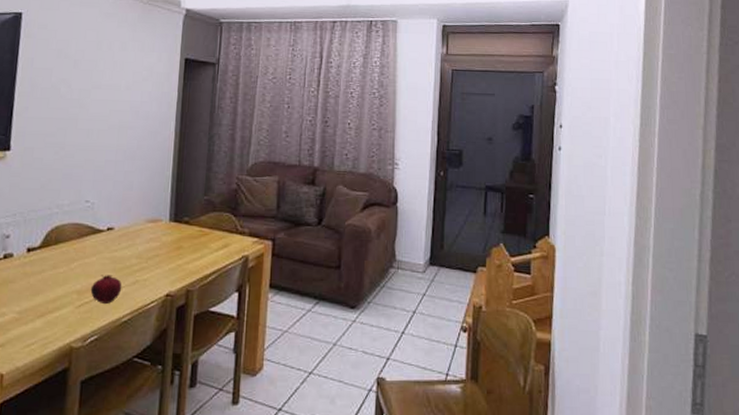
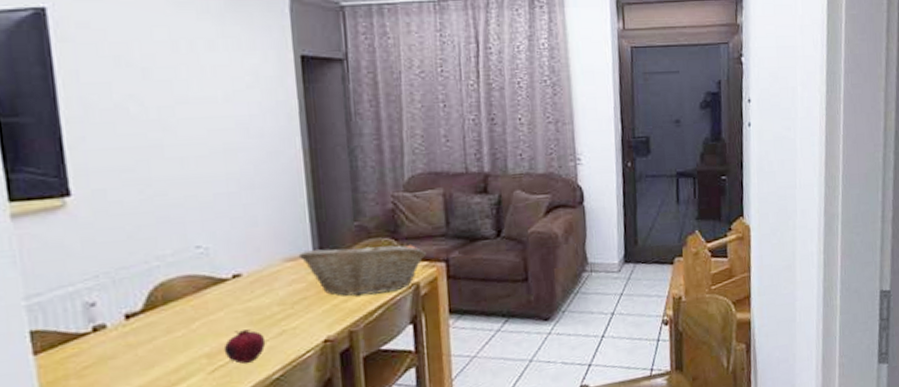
fruit basket: none [158,214,257,261] -> present [298,242,426,296]

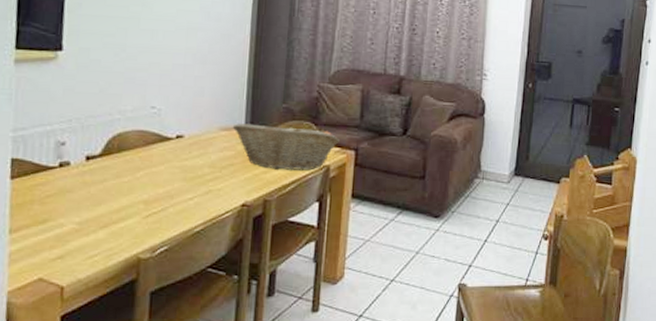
fruit: present [223,329,266,364] -> none [158,184,194,214]

